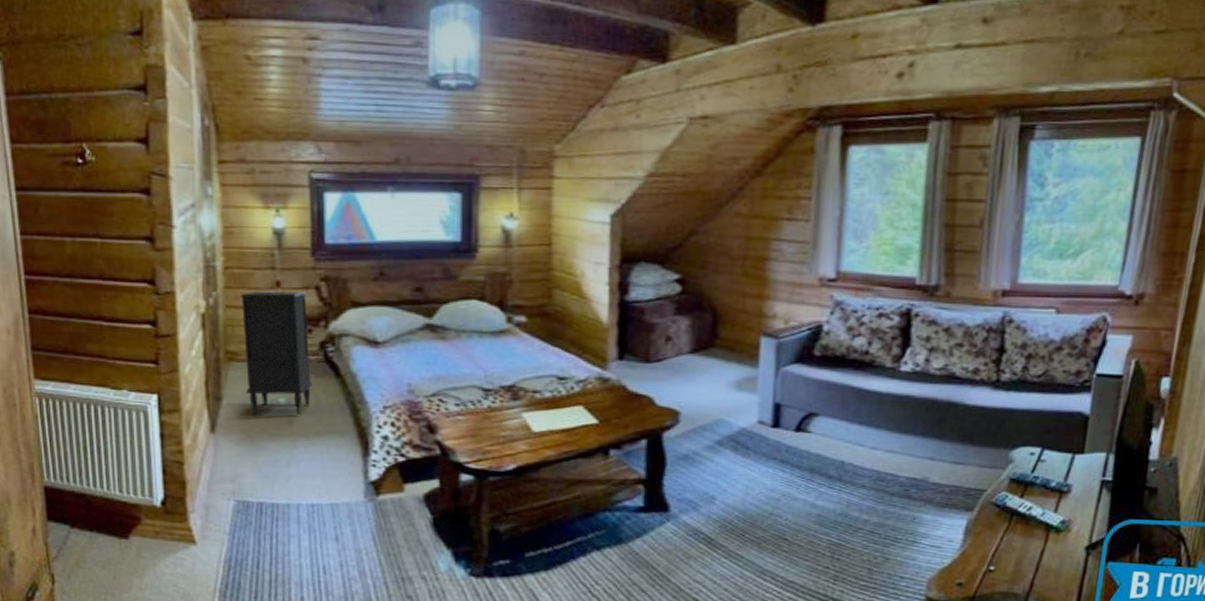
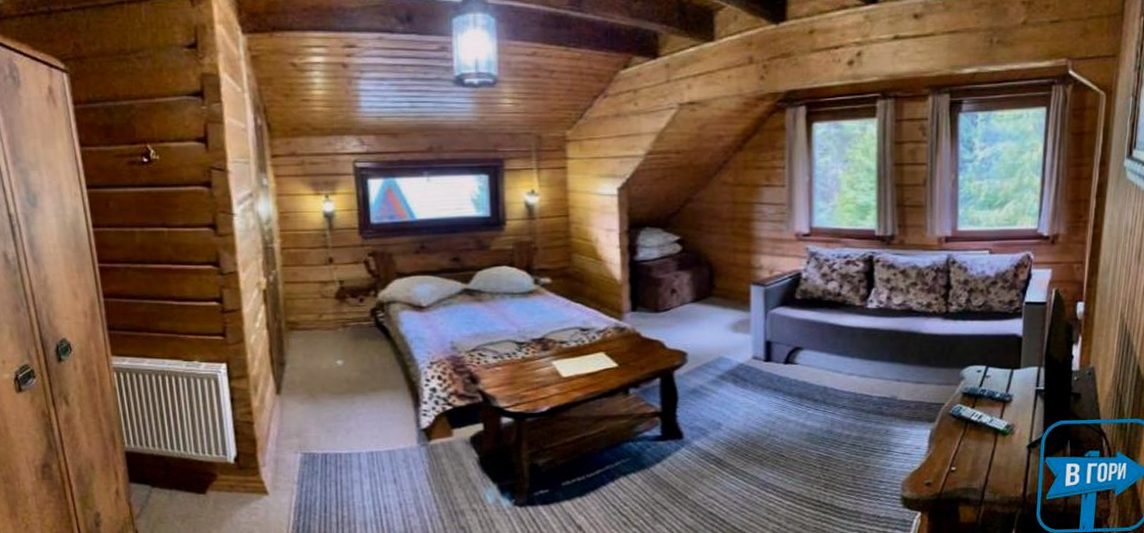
nightstand: present [240,291,312,414] -> none [297,266,366,376]

